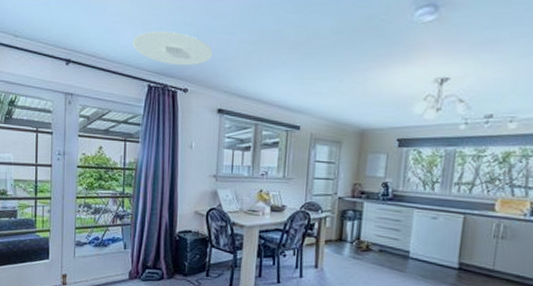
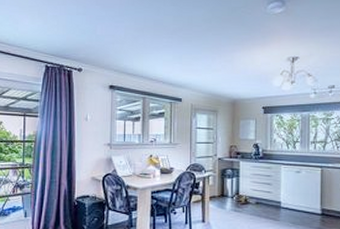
ceiling light: present [132,30,213,66] -> none [30,19,104,49]

